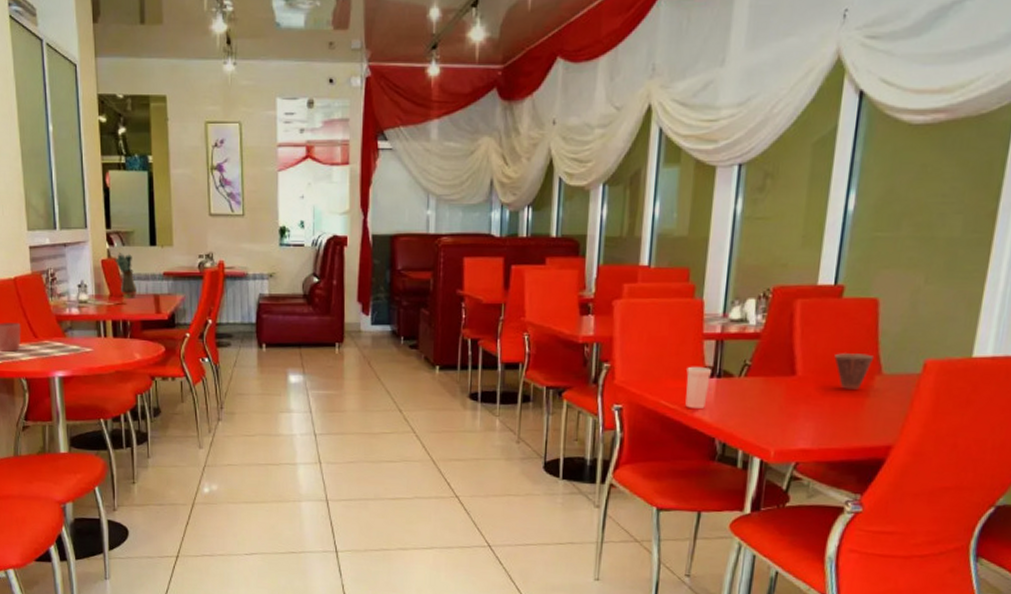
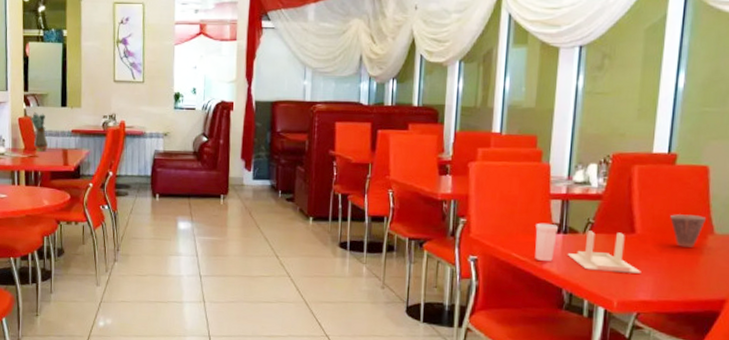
napkin holder: none [721,374,801,420] -> present [567,230,641,274]

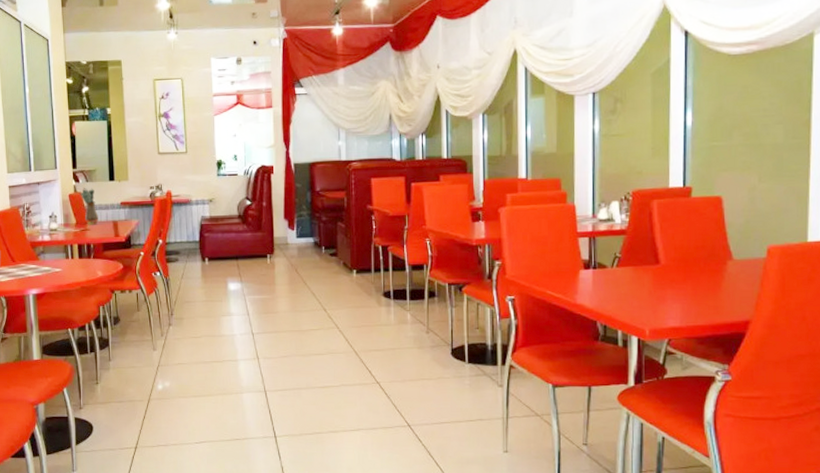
cup: present [535,223,559,261] -> none [566,260,589,296]
napkin holder: present [567,230,641,274] -> none [598,264,669,302]
cup: present [670,214,706,248] -> none [691,243,724,274]

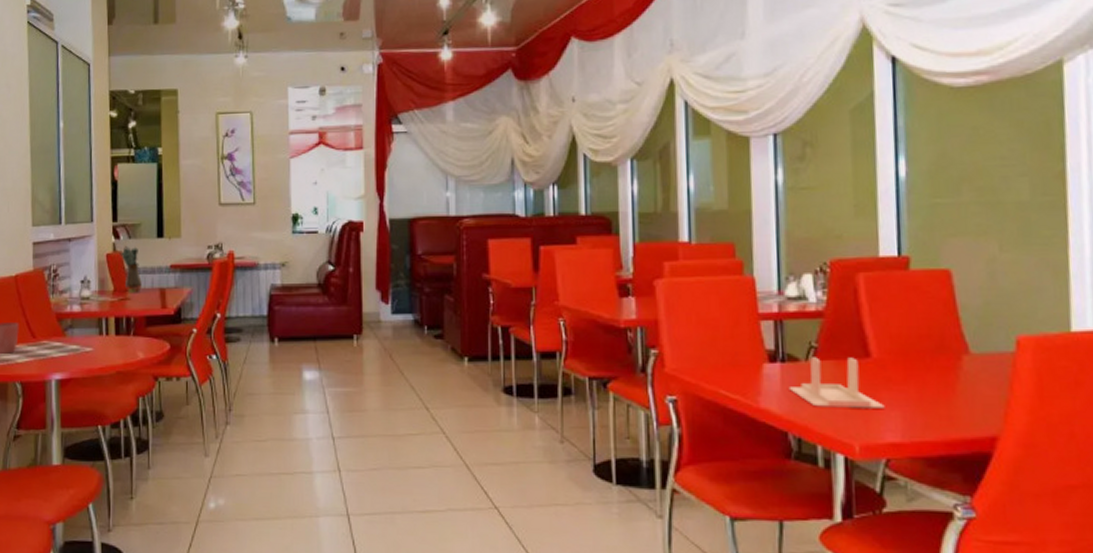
napkin holder: none [598,264,669,302] -> present [788,357,885,408]

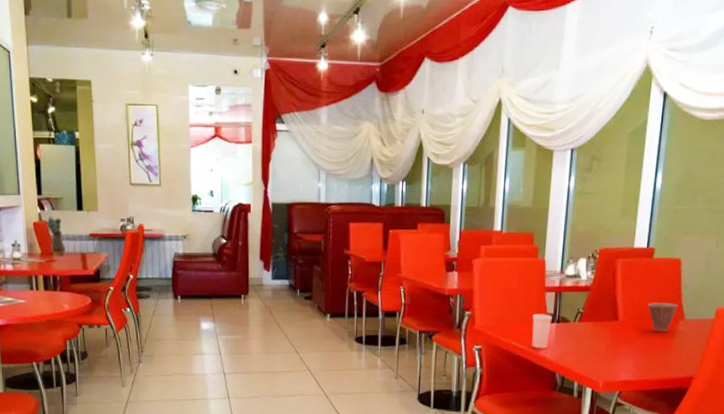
cup: none [745,350,775,398] -> present [532,313,553,348]
napkin holder: present [788,357,885,408] -> none [560,319,623,357]
cup: none [912,331,957,372] -> present [648,302,678,332]

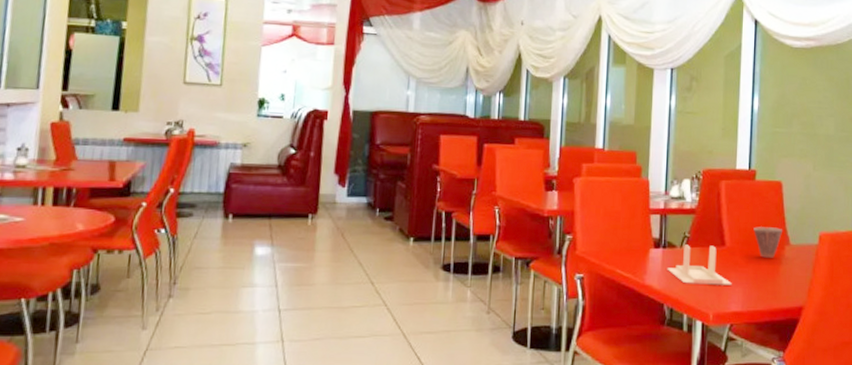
vase: present [45,216,65,257] -> none [67,116,90,165]
cup: present [532,313,553,348] -> none [637,238,659,276]
napkin holder: none [560,319,623,357] -> present [667,244,732,285]

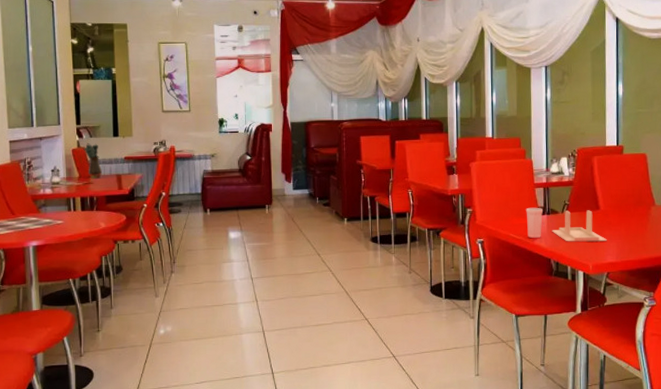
vase: none [67,116,90,165] -> present [83,143,102,180]
cup: none [637,238,659,276] -> present [526,207,544,238]
cup: present [753,227,782,258] -> none [623,192,648,217]

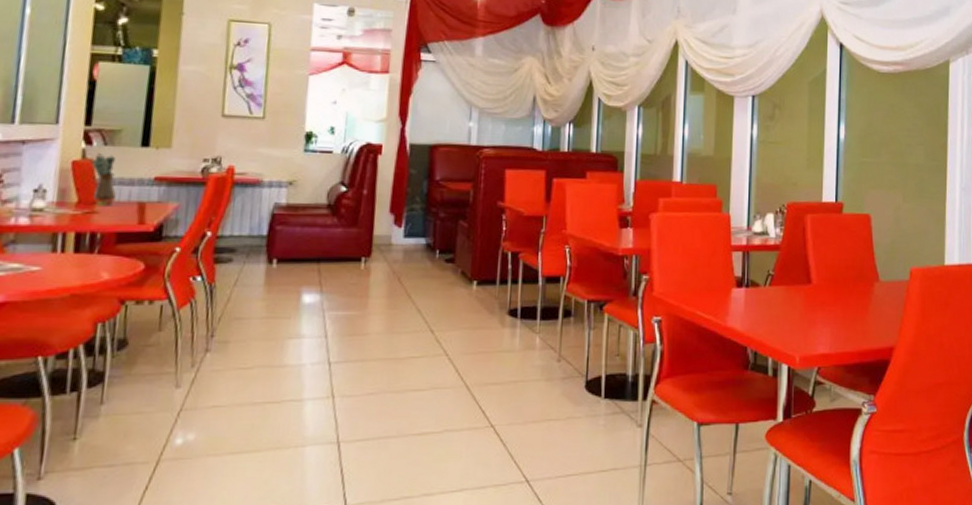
cup: present [526,207,544,238] -> none [718,277,741,318]
napkin holder: present [551,210,607,242] -> none [750,283,819,326]

